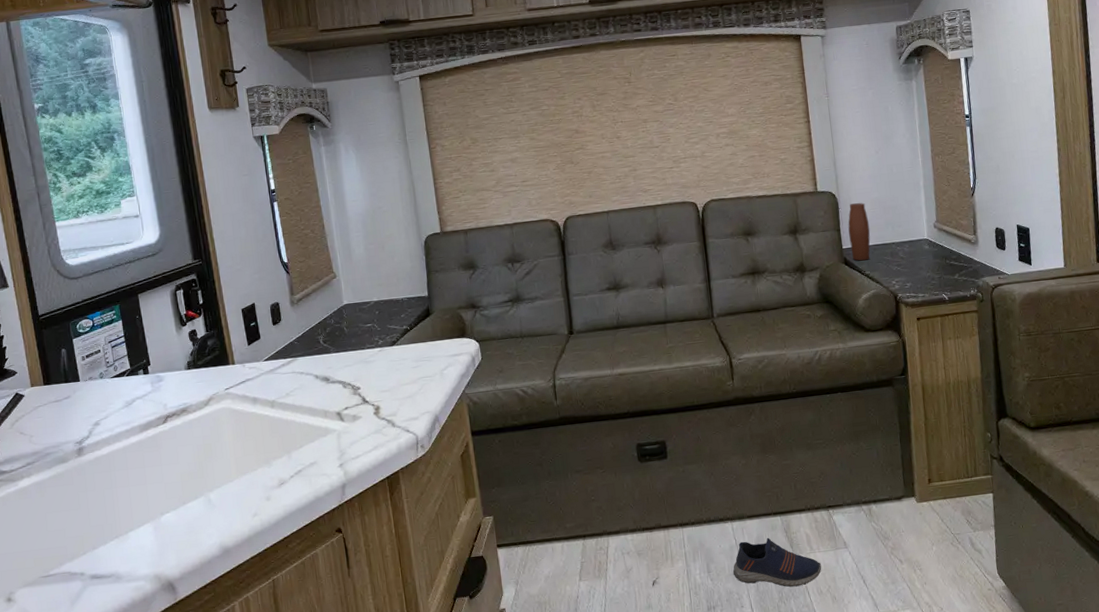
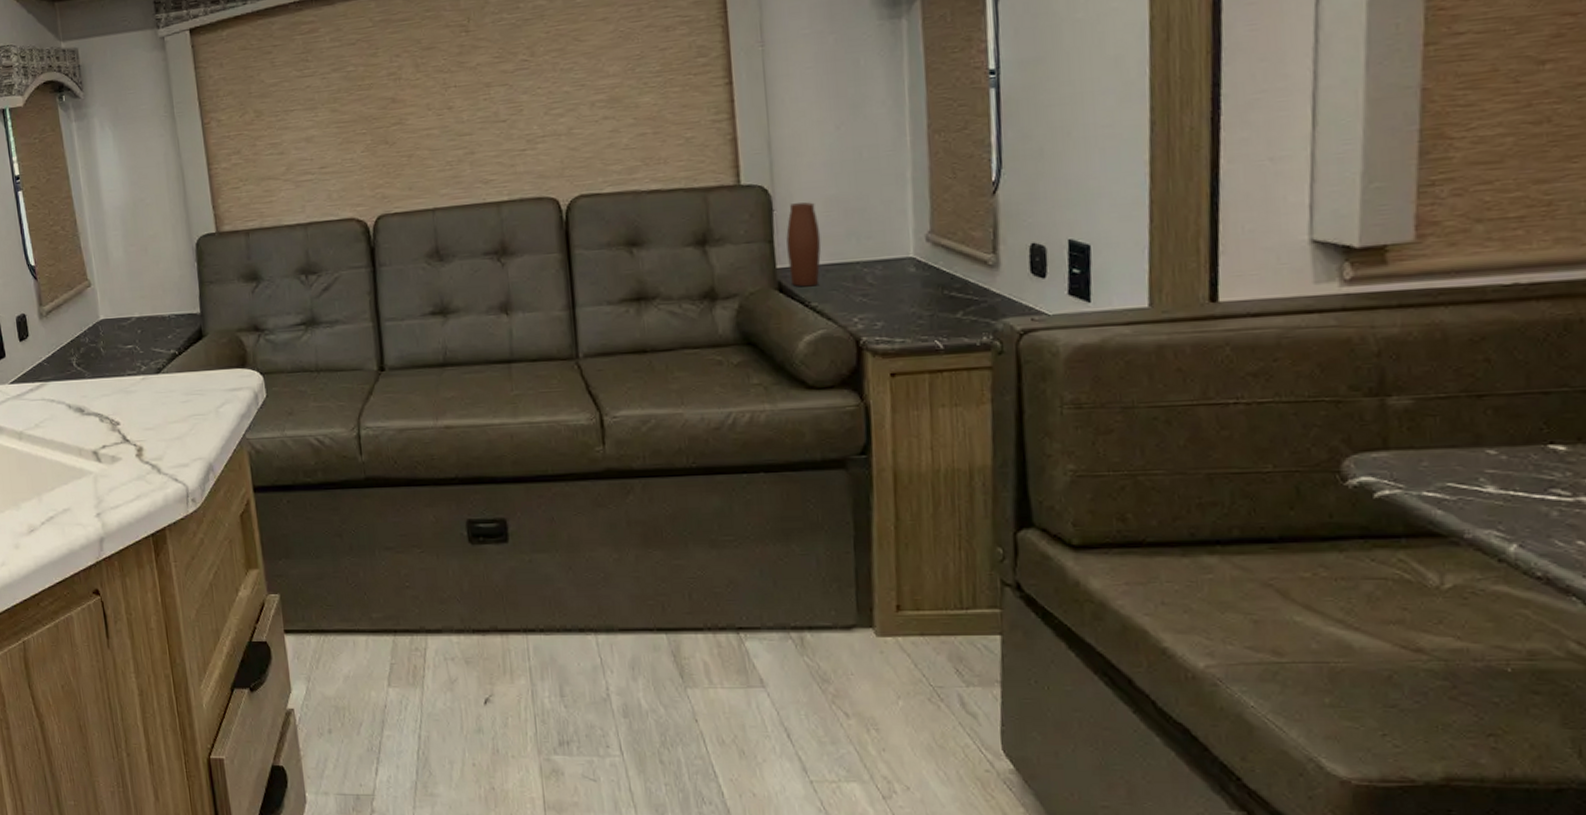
shoe: present [732,537,822,587] -> none [595,660,726,730]

